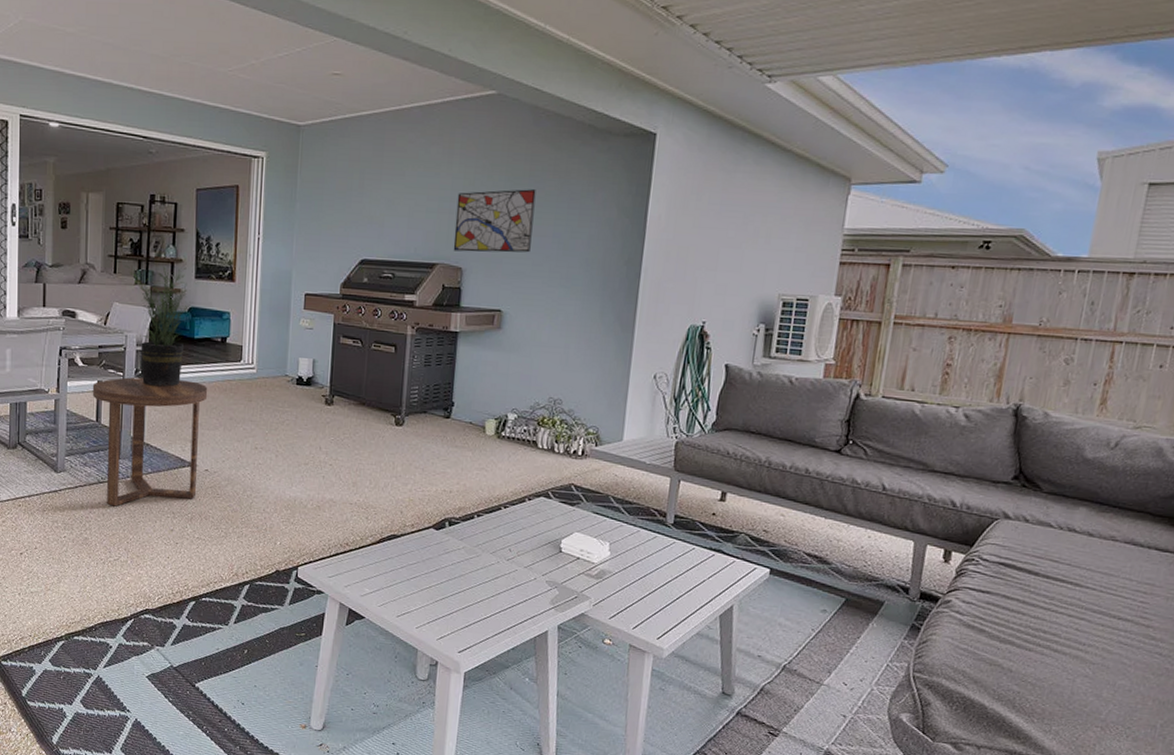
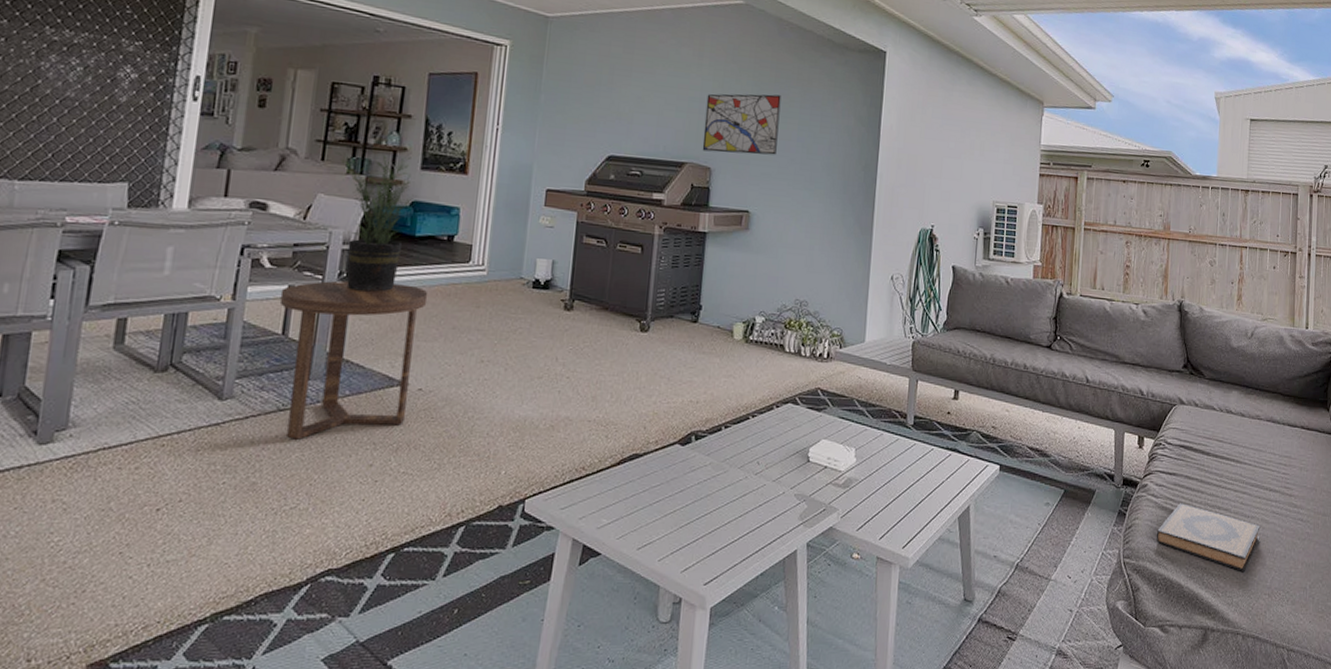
hardback book: none [957,623,1100,702] -> present [1156,503,1261,573]

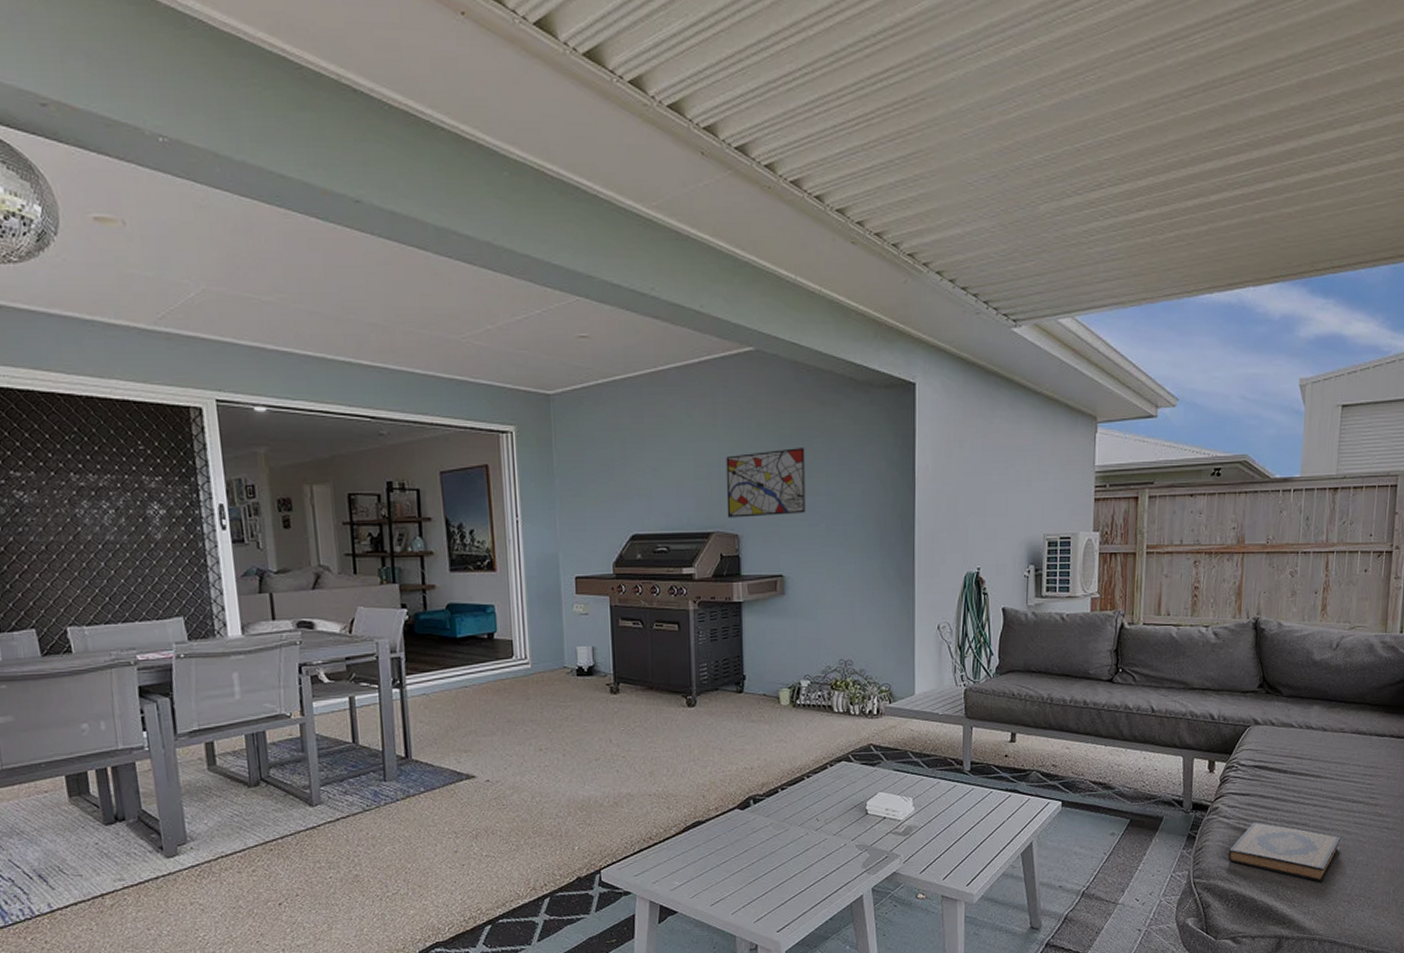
side table: present [279,280,428,440] -> none [343,685,480,835]
potted plant: present [335,152,414,292] -> none [366,561,448,696]

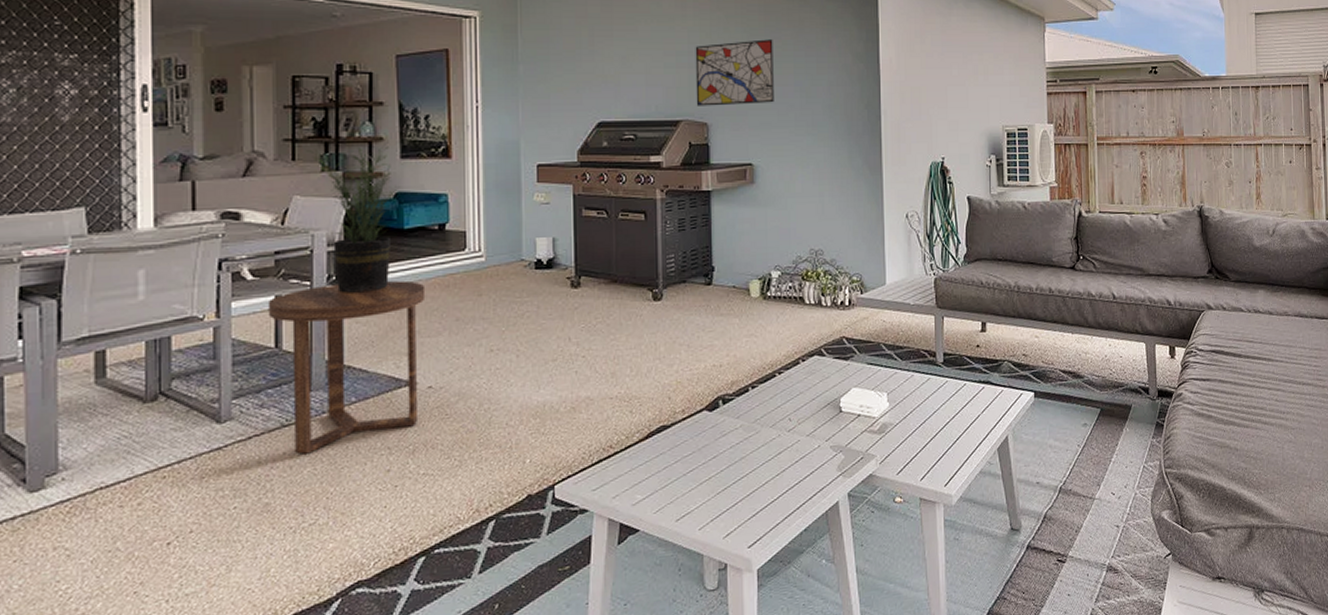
side table: none [343,685,480,835] -> present [267,280,426,454]
potted plant: none [366,561,448,696] -> present [306,147,396,293]
hardback book: present [1228,822,1341,883] -> none [1195,407,1297,468]

